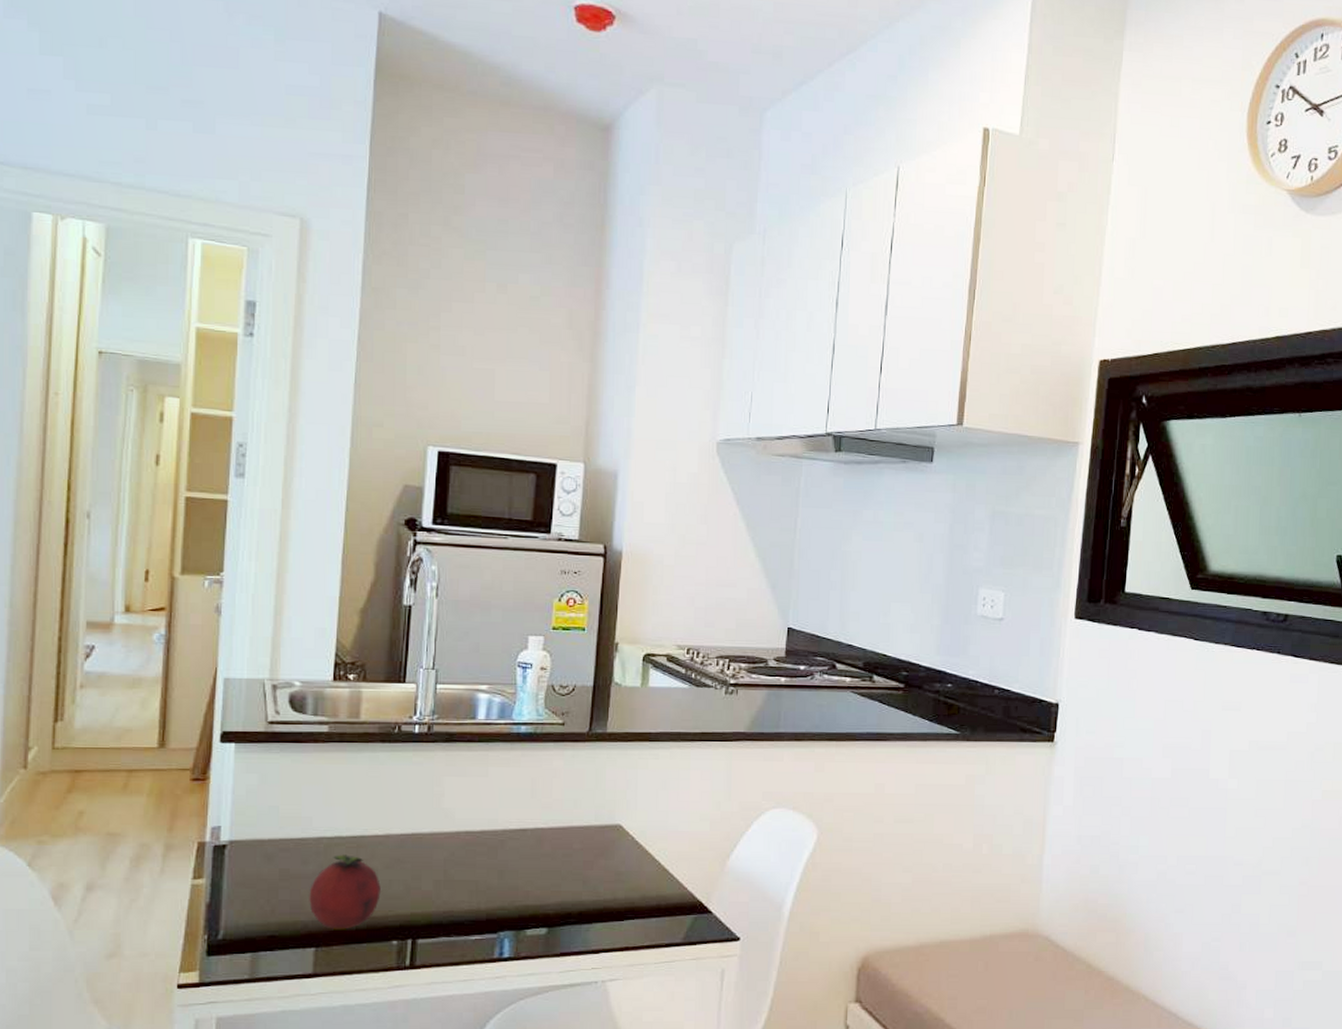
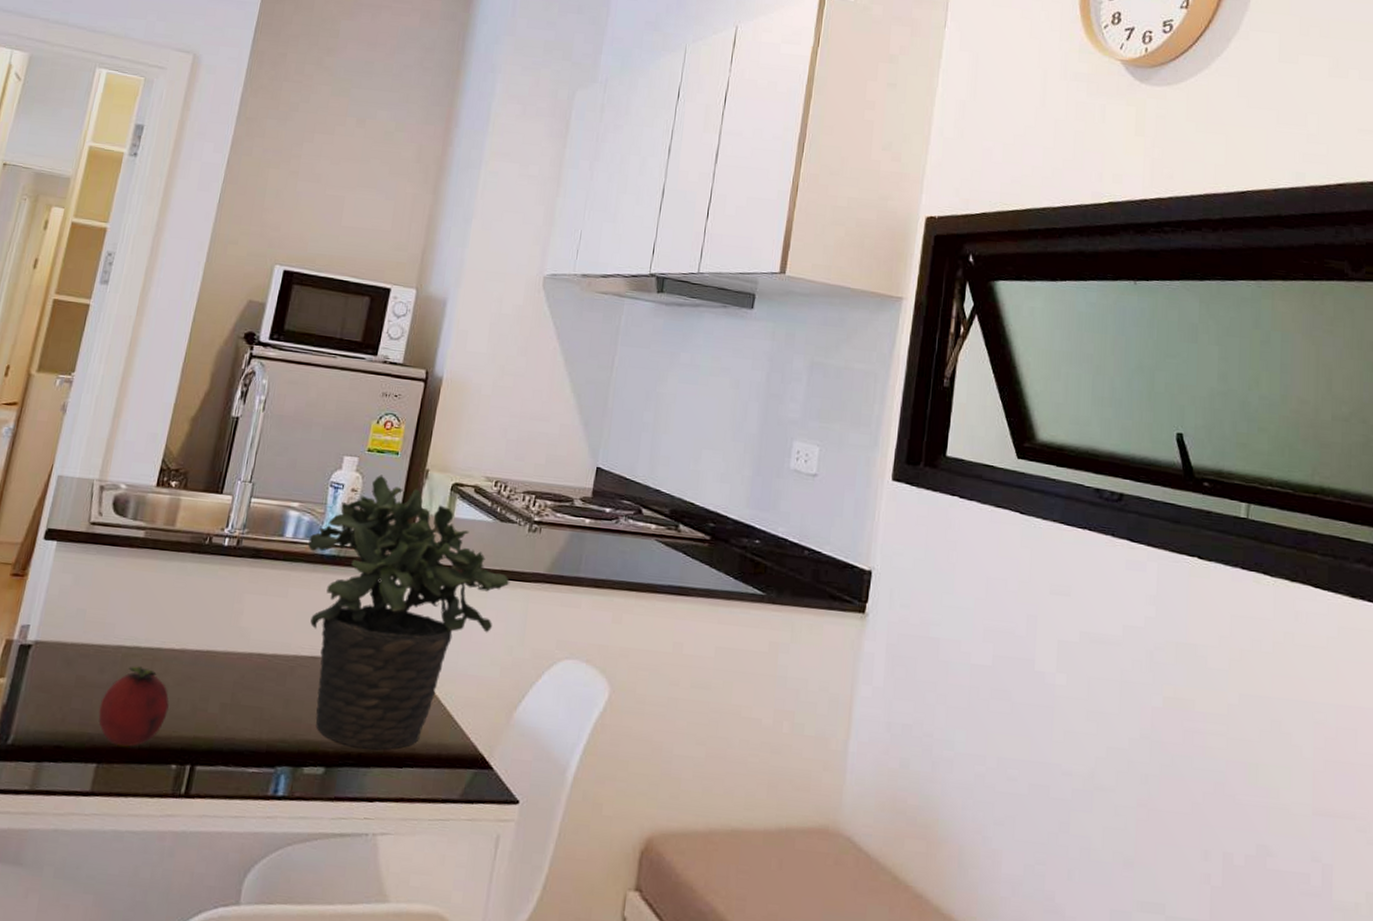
potted plant: none [501,651,712,907] -> present [307,474,510,750]

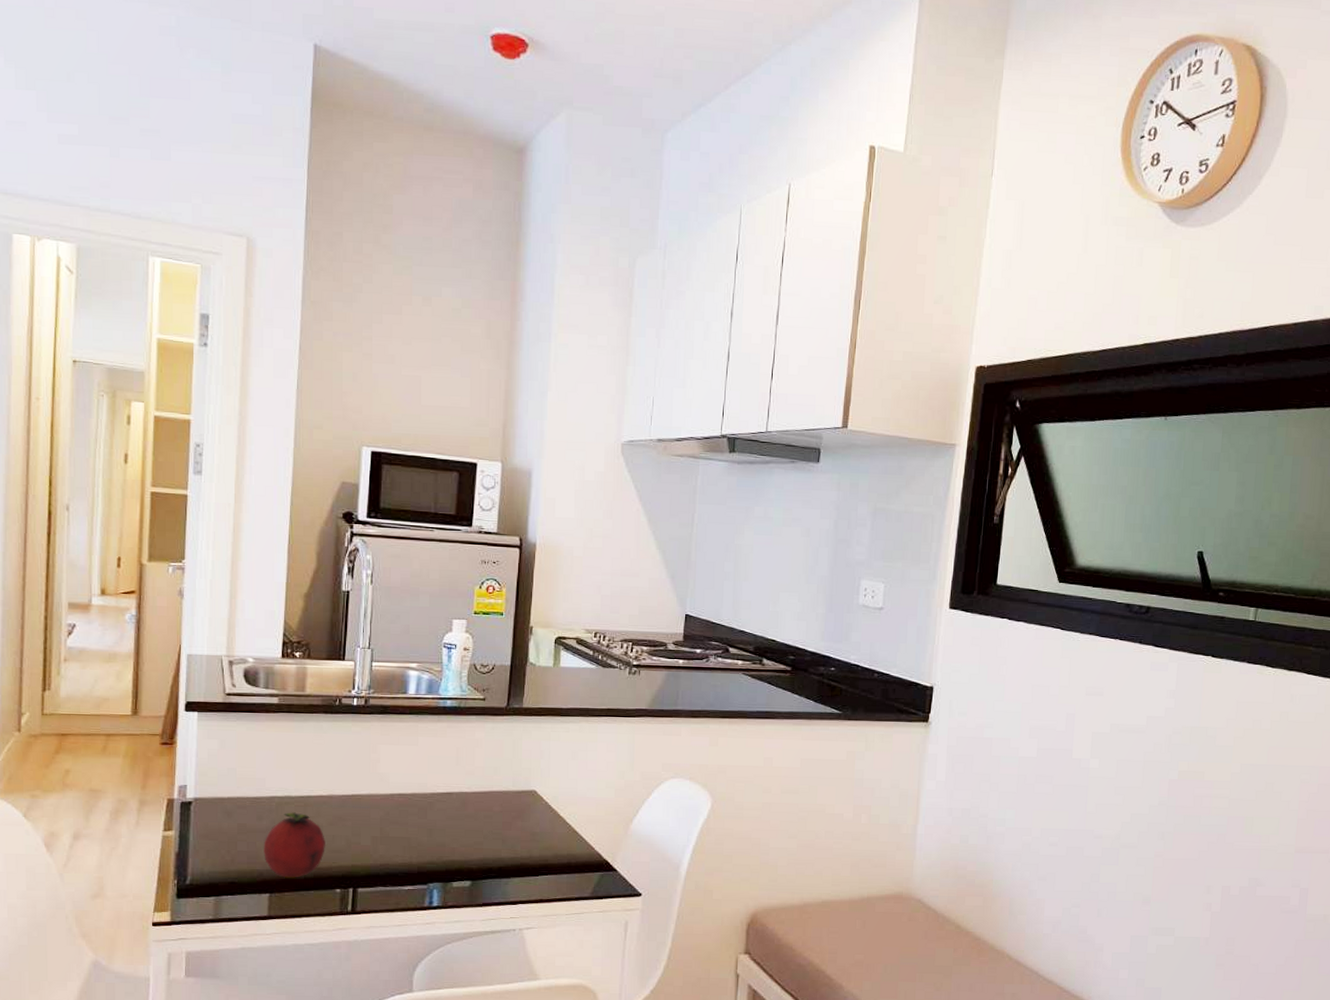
potted plant: present [307,474,510,750] -> none [429,634,617,863]

